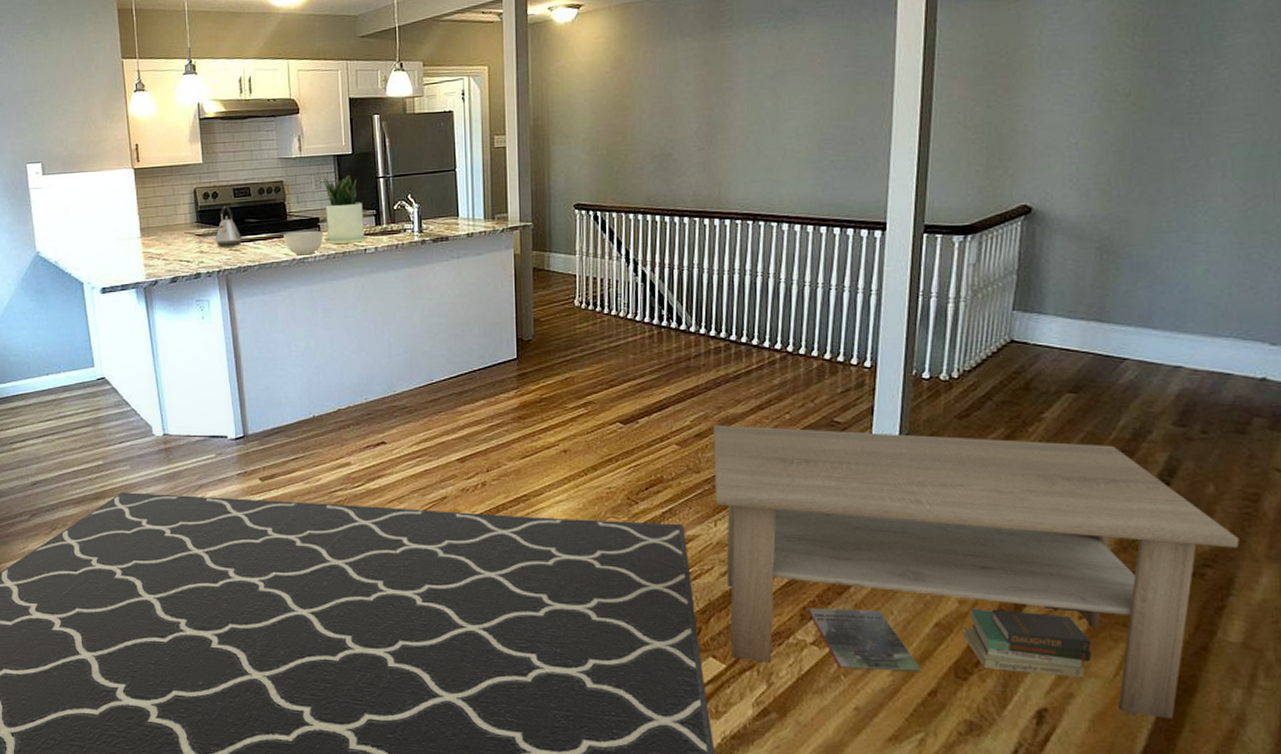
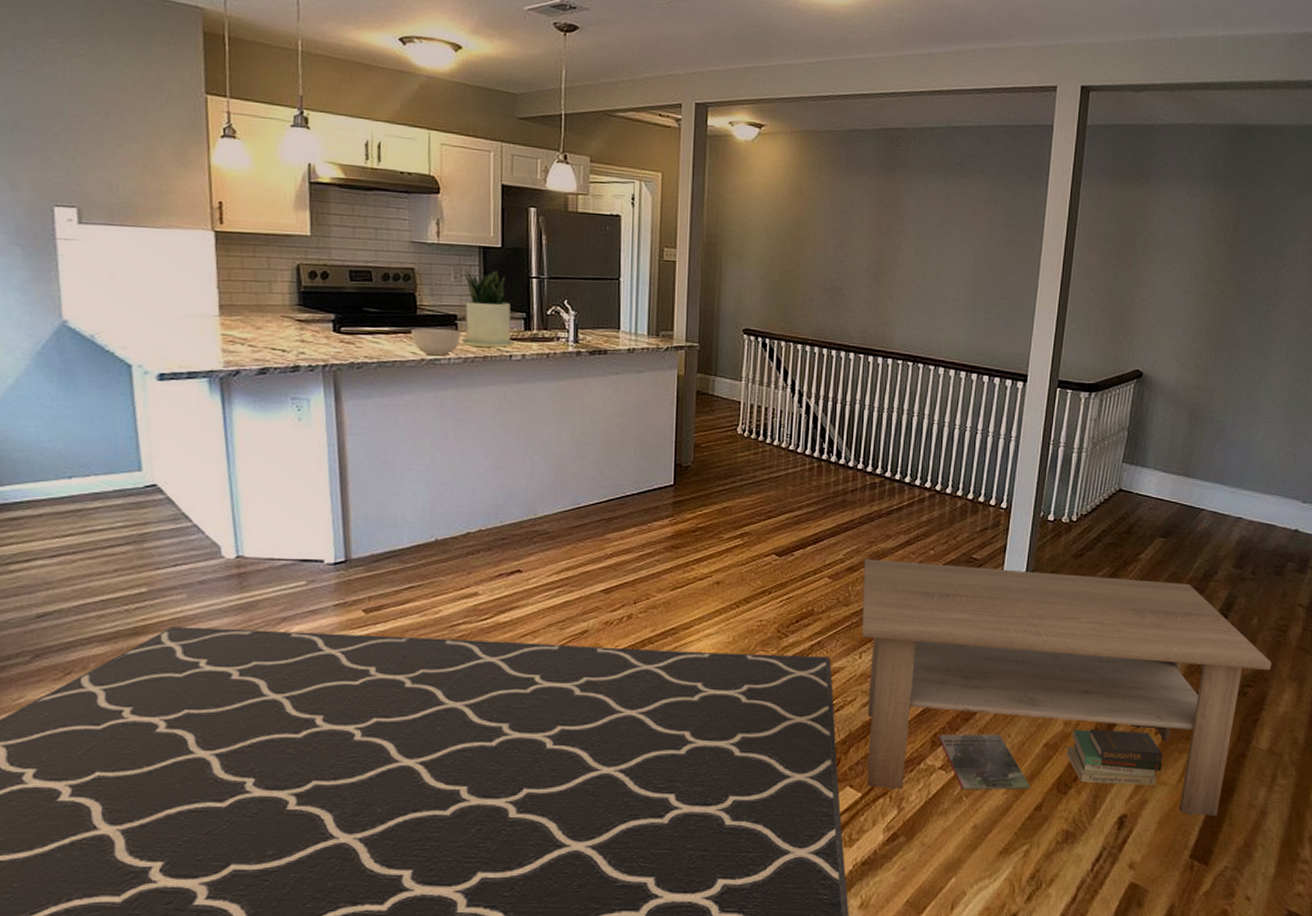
kettle: present [215,206,242,248] -> none [322,289,357,340]

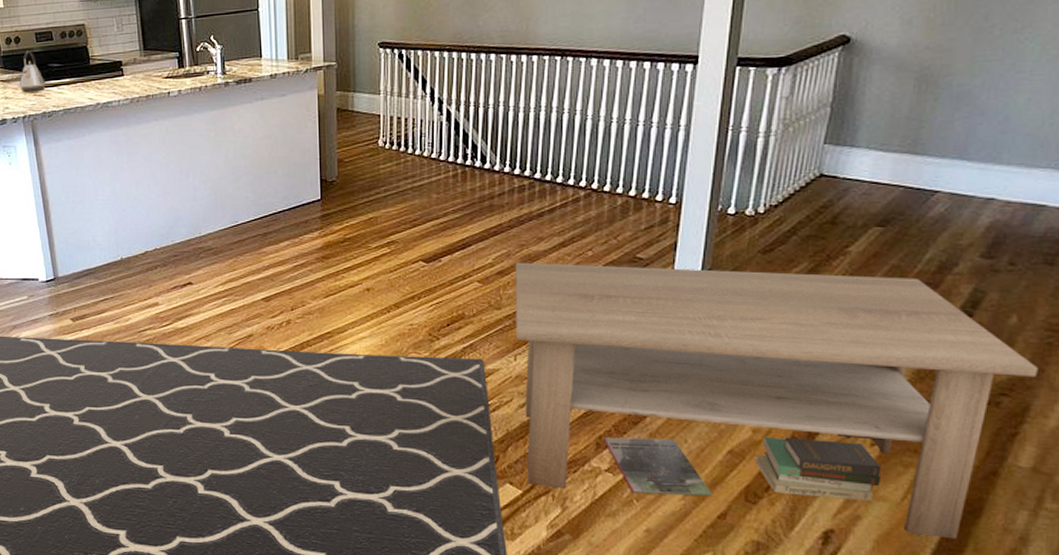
kettle: none [322,289,357,340] -> present [19,51,46,94]
bowl: present [410,327,462,356] -> none [86,74,127,100]
planter: present [461,268,515,349] -> none [125,16,172,88]

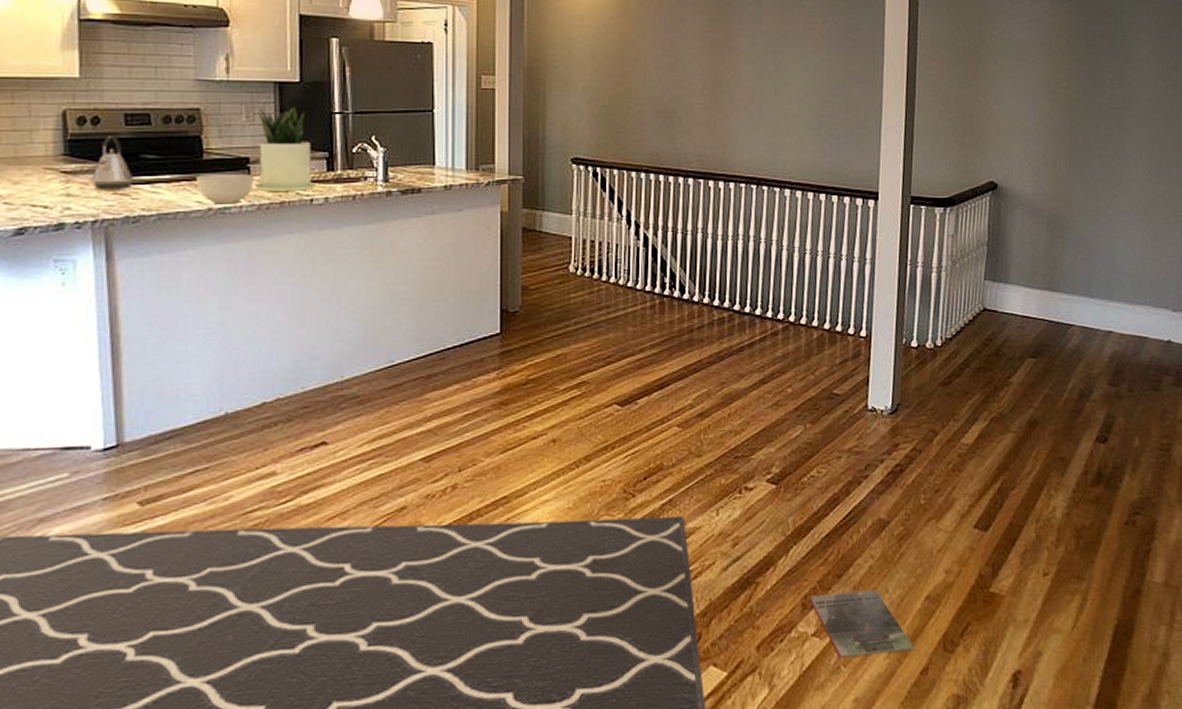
bowl: none [86,74,127,100] -> present [195,173,255,204]
planter: none [125,16,172,88] -> present [255,106,317,193]
coffee table: present [515,262,1038,539] -> none [716,401,1159,665]
books: present [755,436,882,501] -> none [950,574,1055,638]

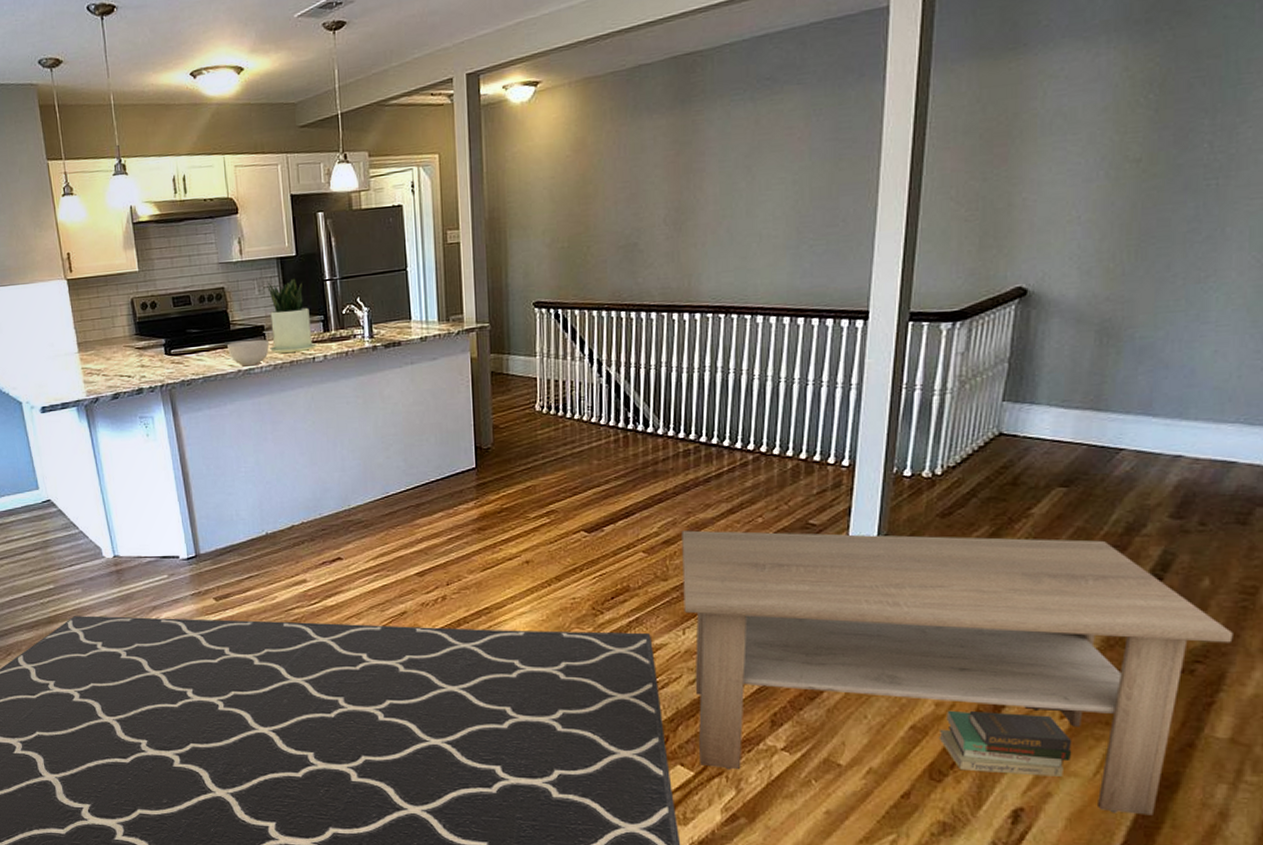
kettle: present [91,136,133,191] -> none [156,316,184,361]
coffee table: none [716,401,1159,665] -> present [682,530,1233,816]
magazine: present [808,589,914,658] -> none [778,714,894,774]
books: none [950,574,1055,638] -> present [939,710,1072,777]

